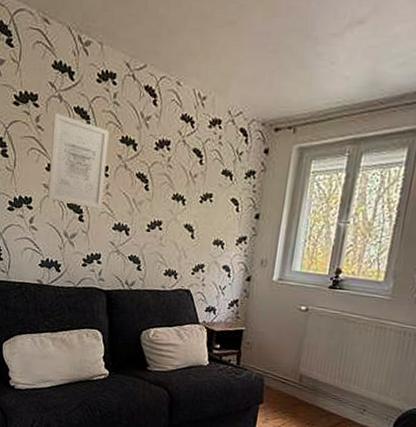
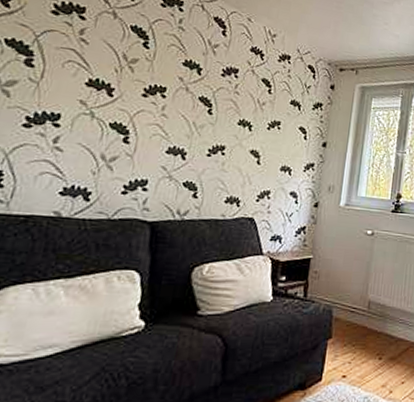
wall art: present [48,112,109,209] -> none [83,27,171,131]

